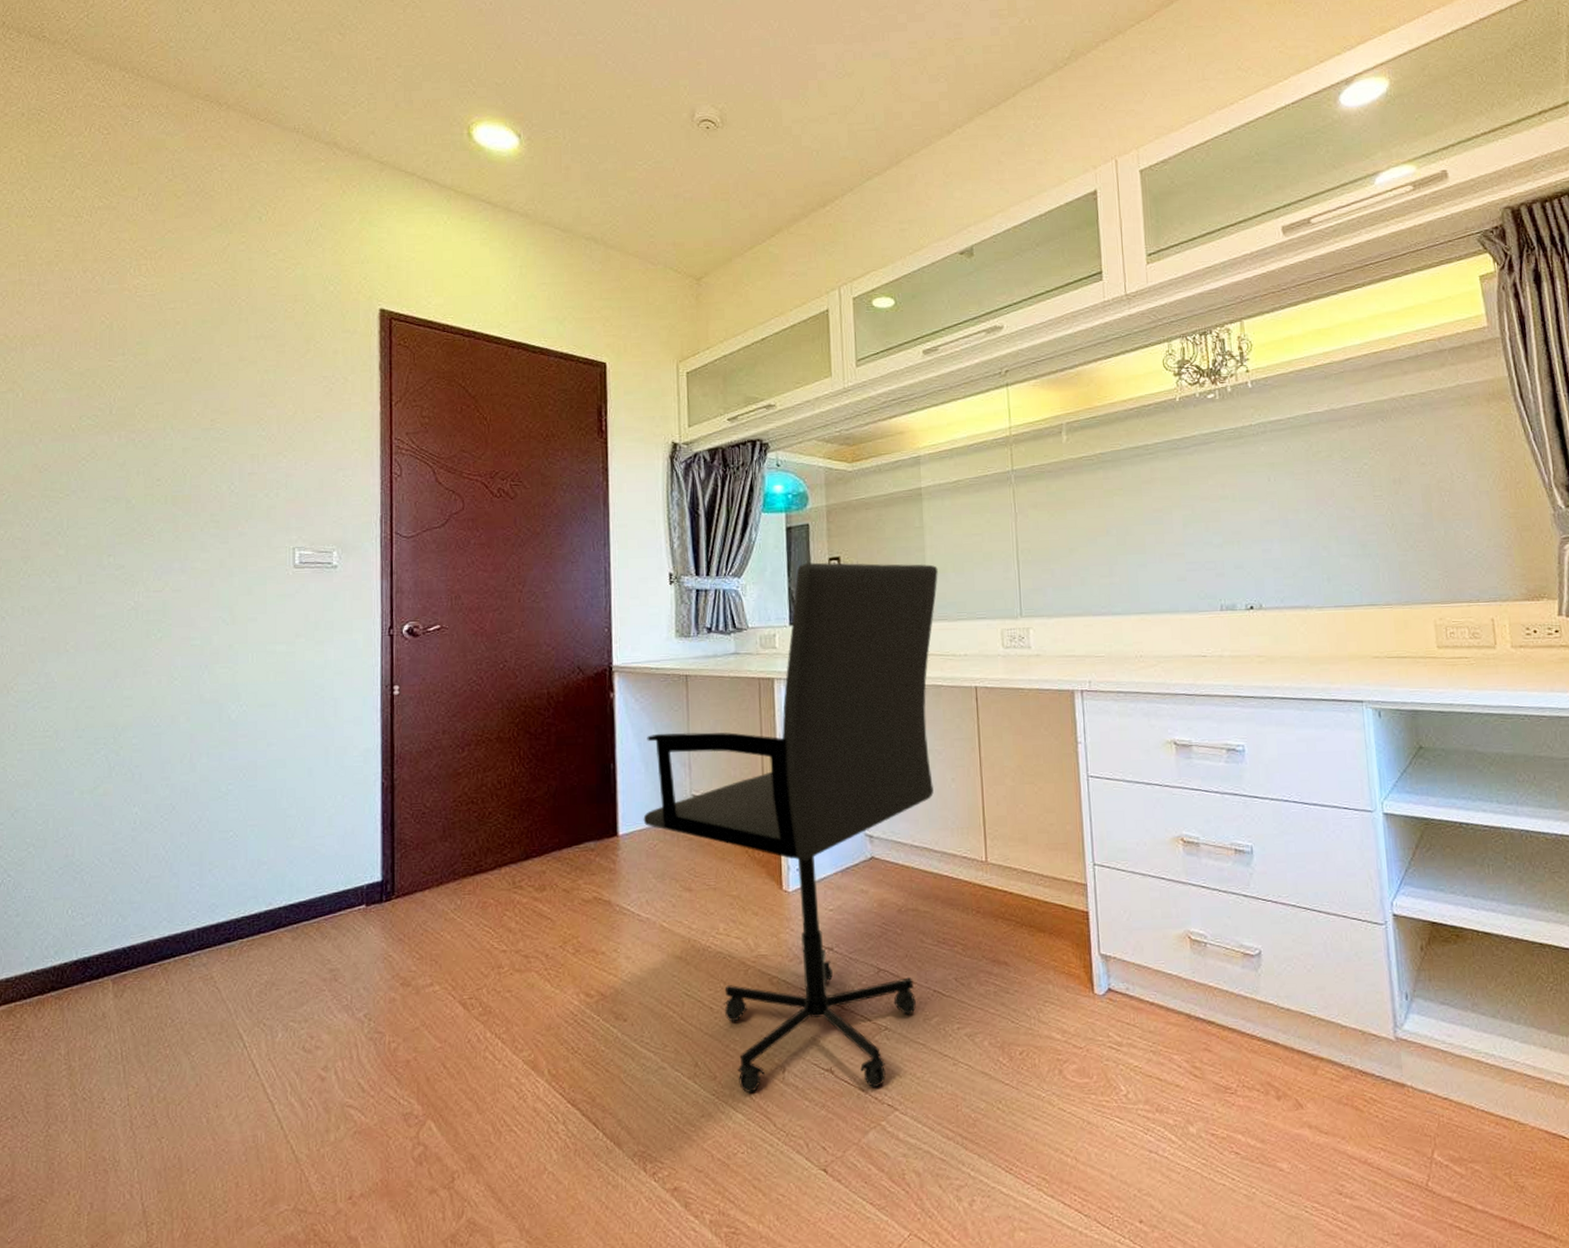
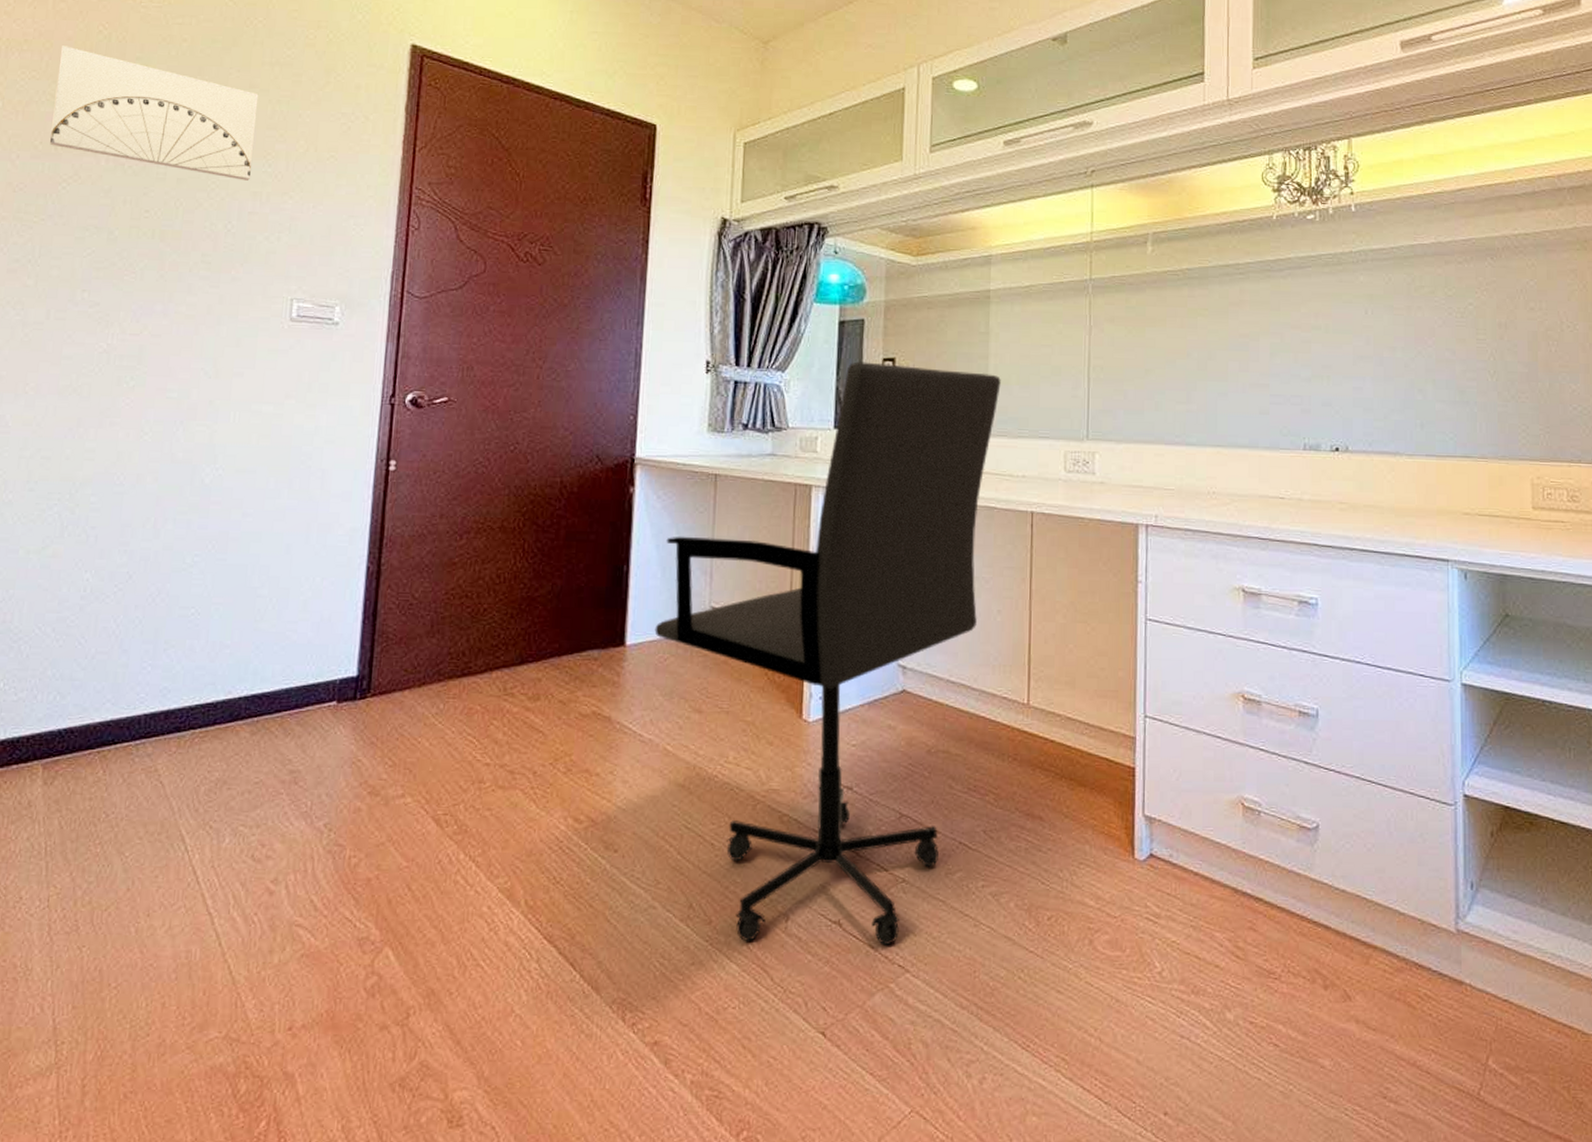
wall art: none [68,337,248,445] -> present [50,45,259,181]

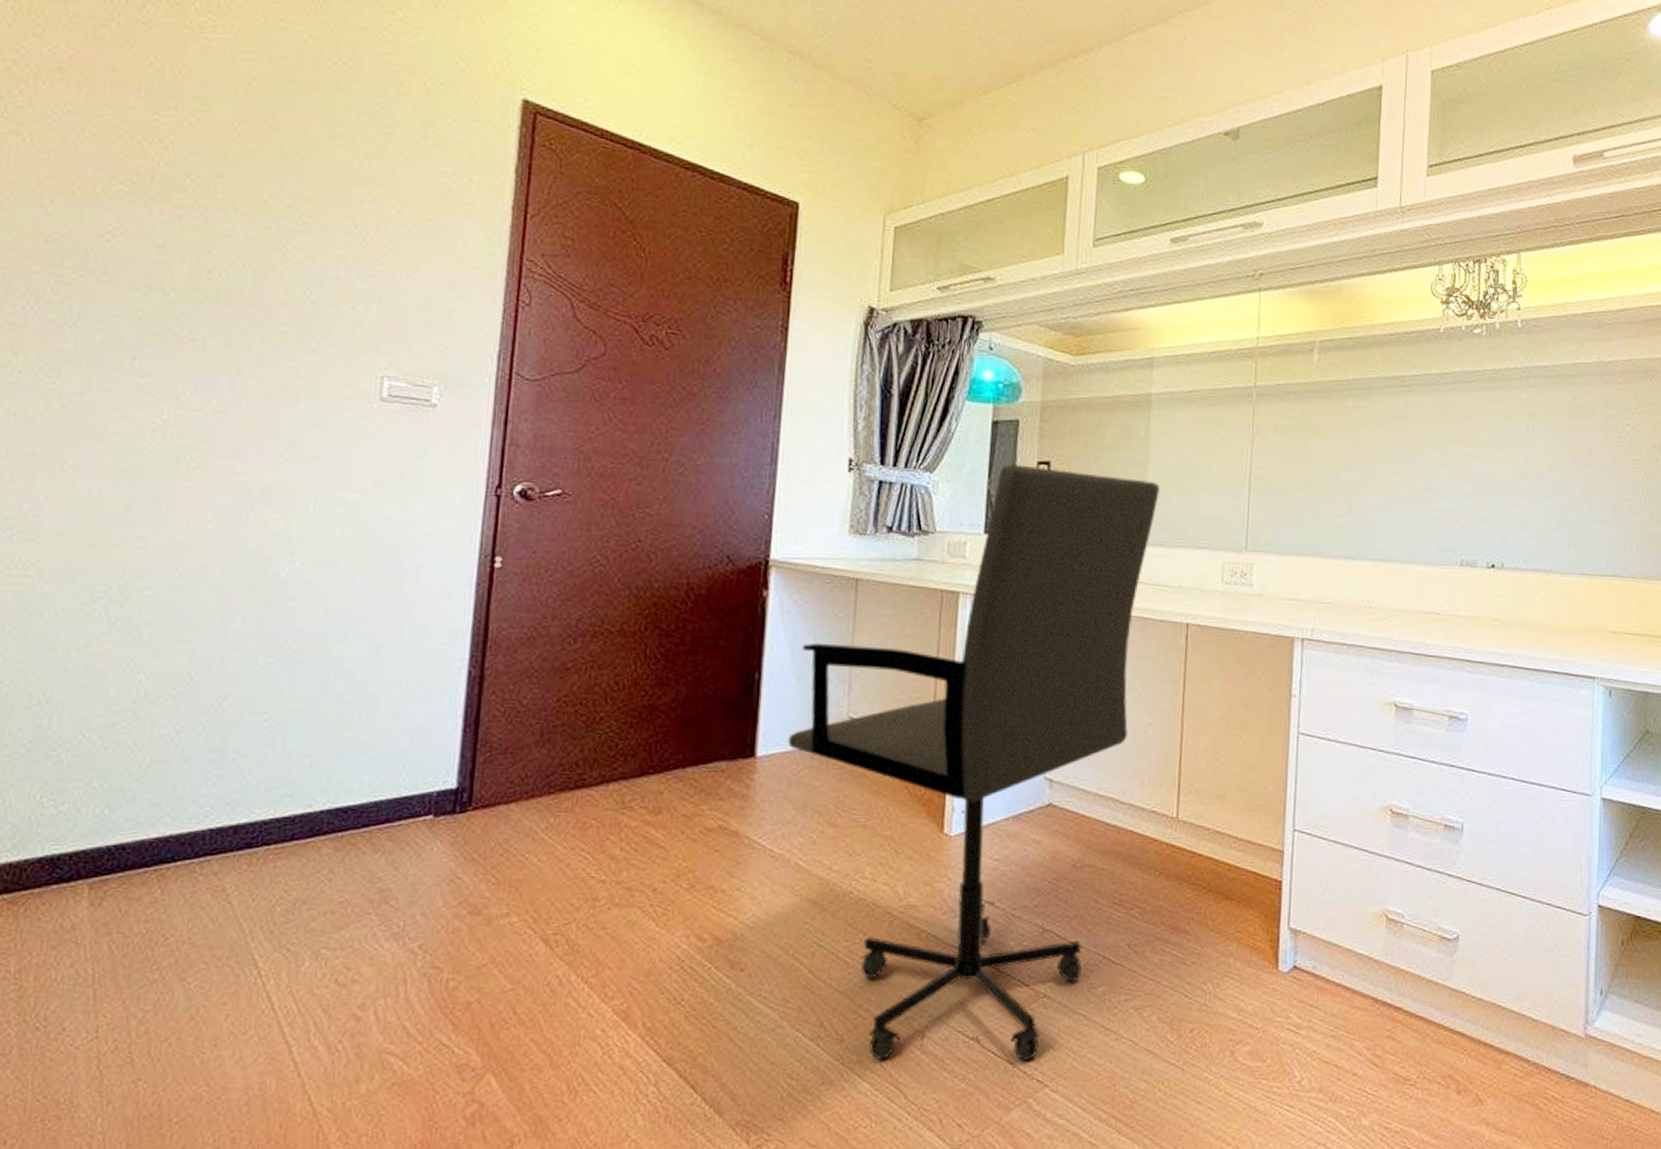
wall art: present [50,45,259,181] -> none [91,77,344,242]

